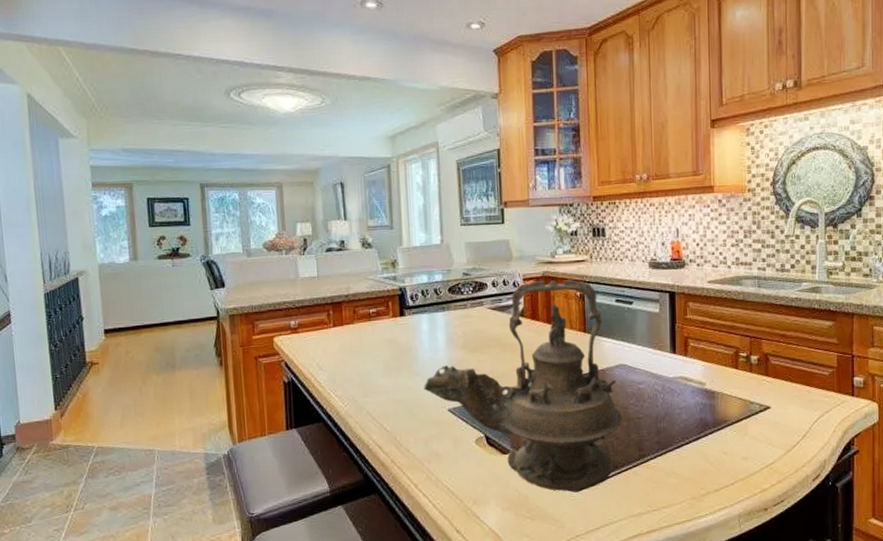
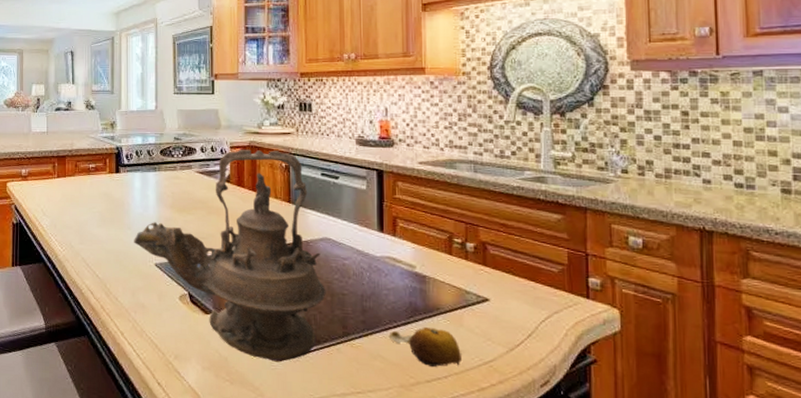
fruit: none [681,440,746,476] -> present [388,327,461,367]

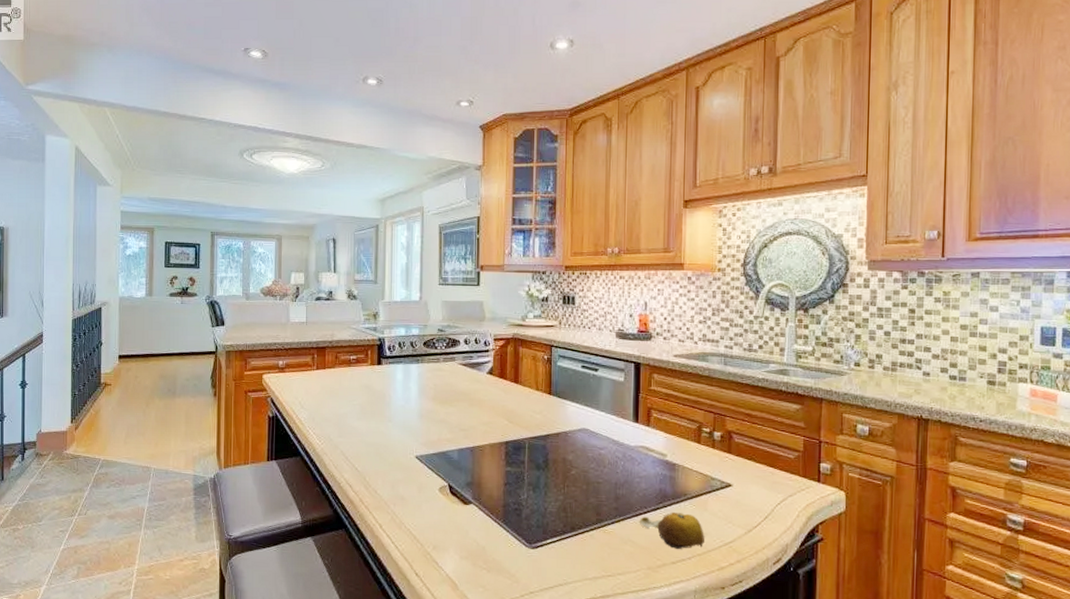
teapot: present [134,149,326,361] -> none [395,341,582,548]

